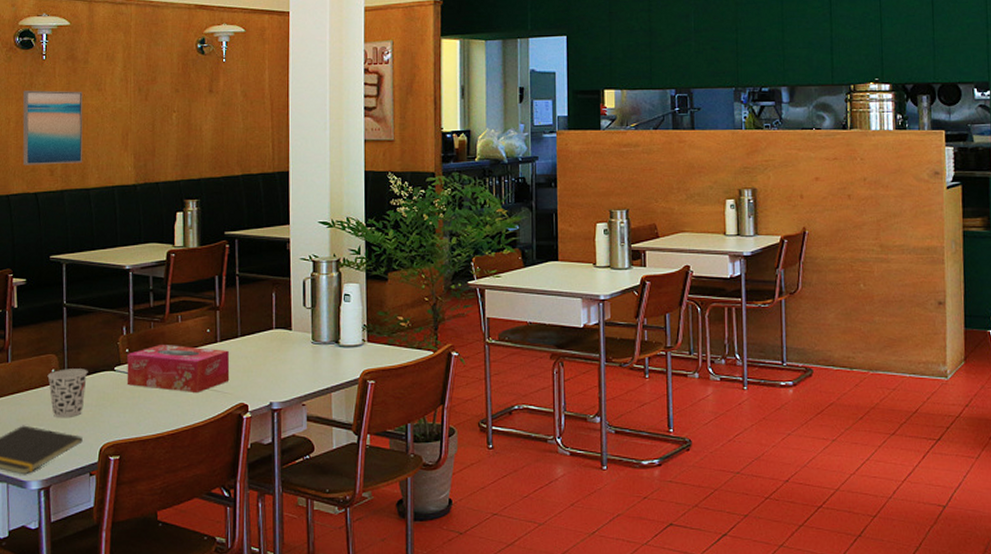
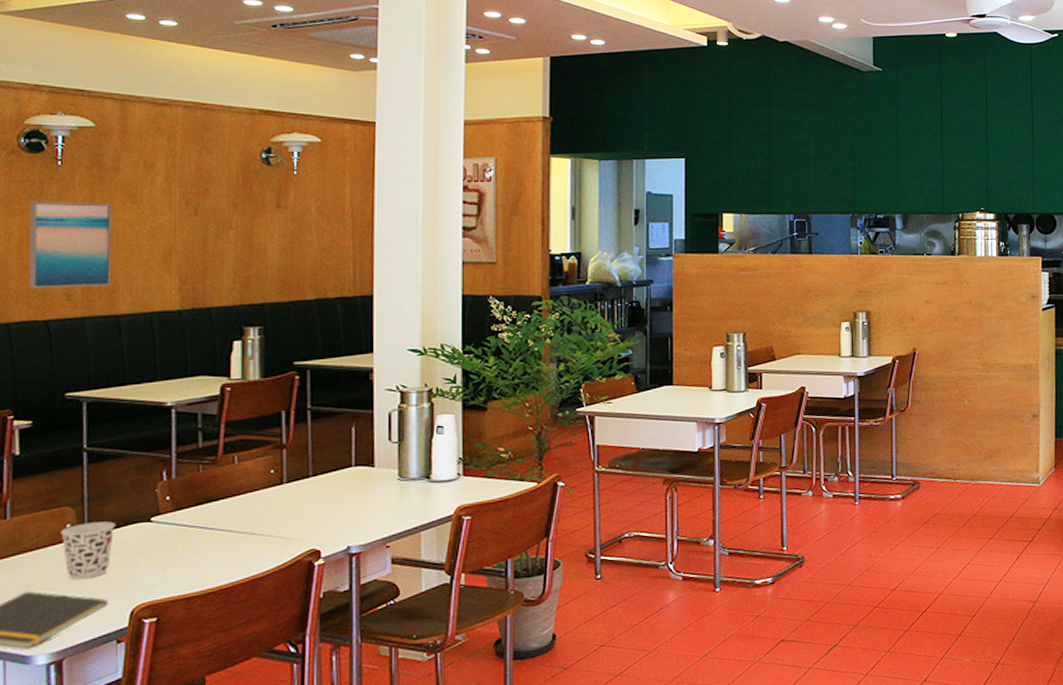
tissue box: present [126,344,230,394] -> none [167,488,299,542]

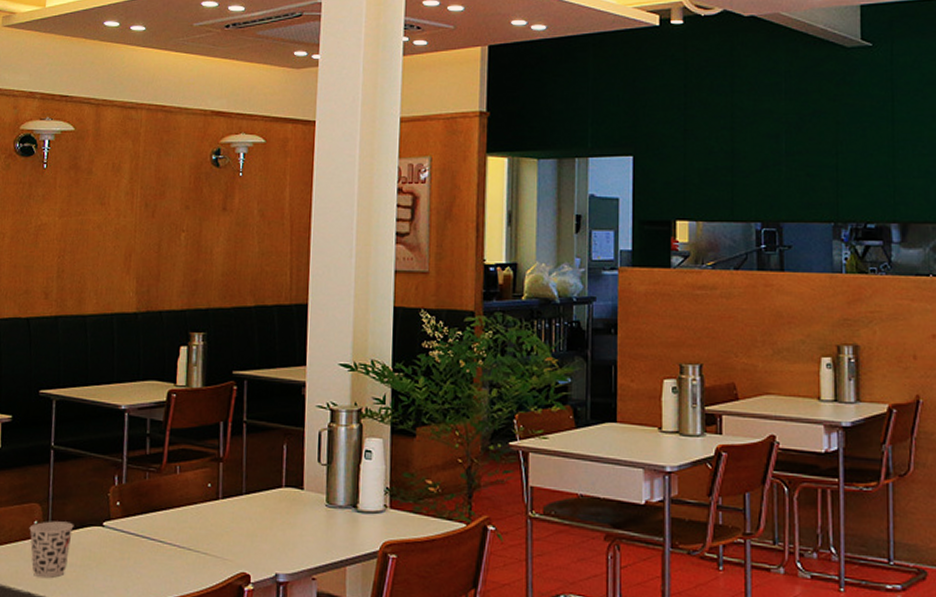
wall art: present [28,201,112,288] -> none [16,202,84,287]

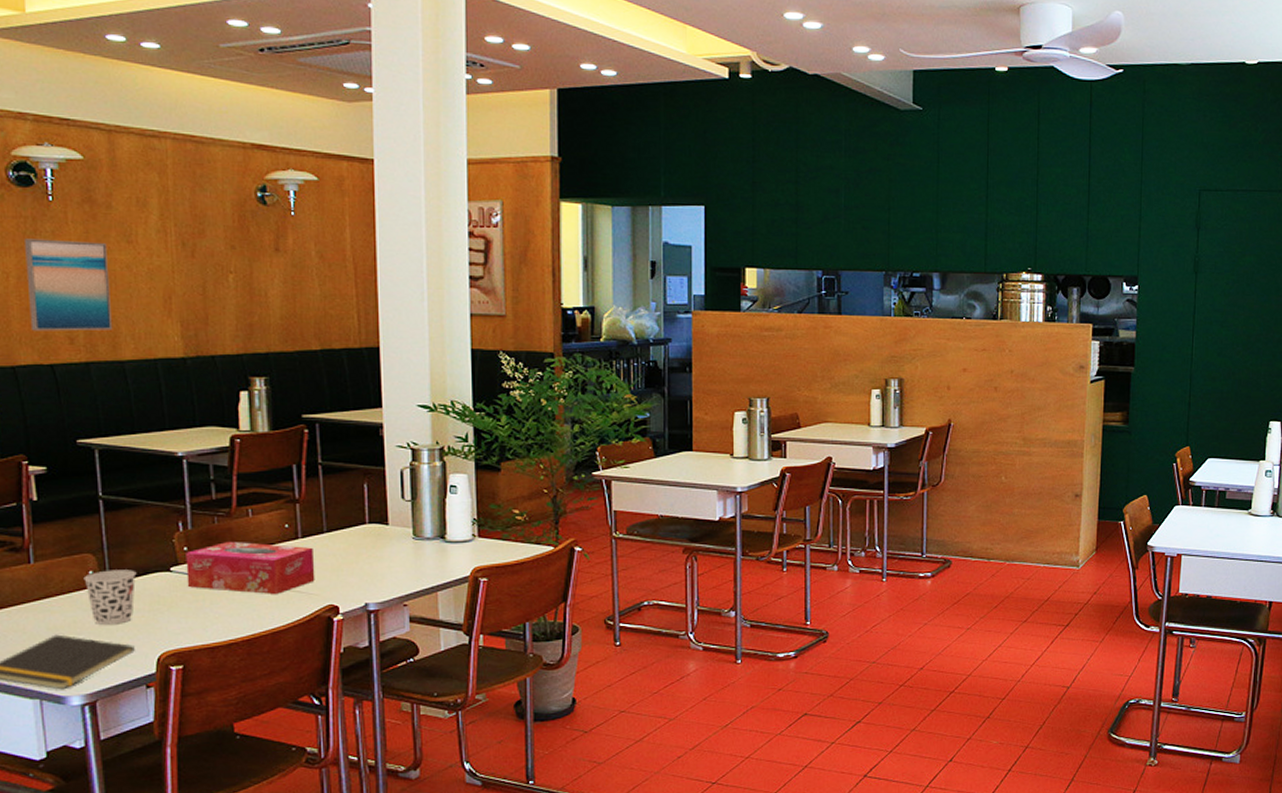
wall art: none [16,202,84,287] -> present [25,238,113,331]
tissue box: none [115,497,232,558] -> present [186,541,315,595]

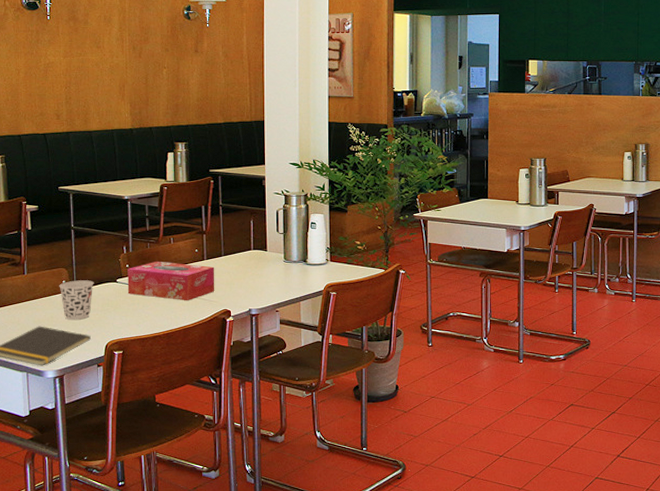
wall art: present [25,238,113,331] -> none [31,46,85,110]

